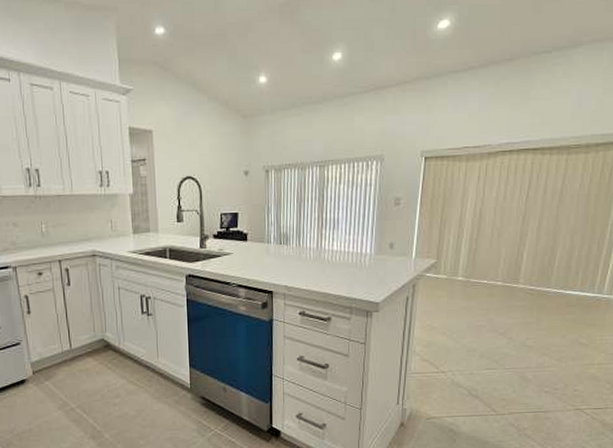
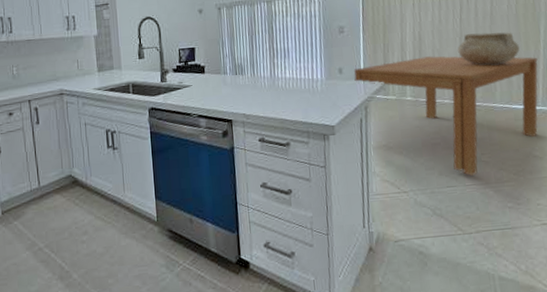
dining table: none [405,235,602,359] -> present [353,56,538,176]
ceramic pot: none [519,212,585,249] -> present [458,31,520,66]

